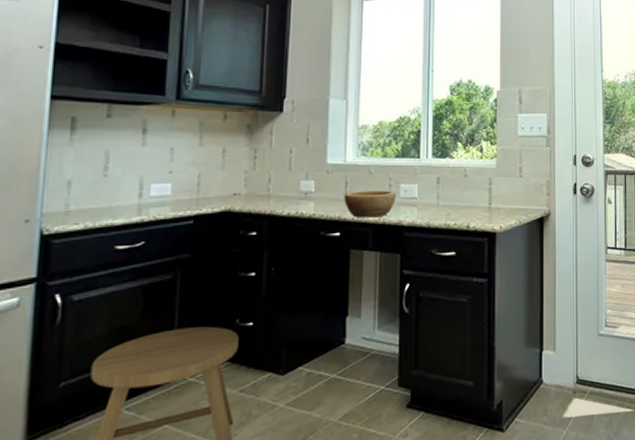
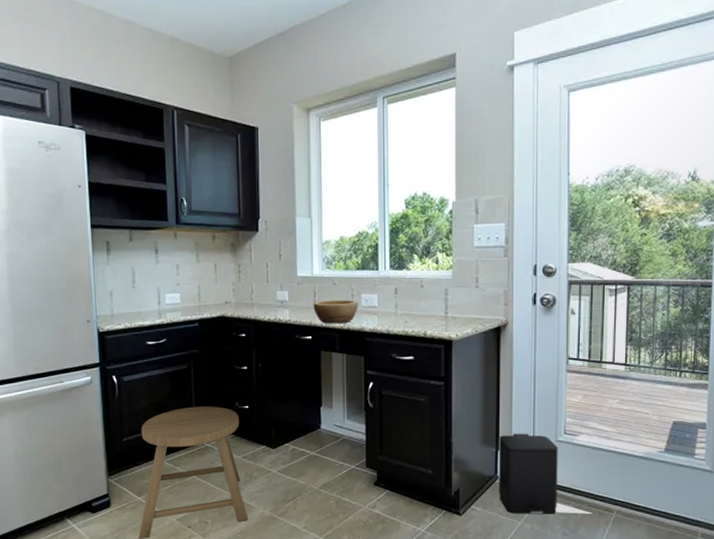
pedal bin: none [543,329,601,422] -> present [499,433,558,514]

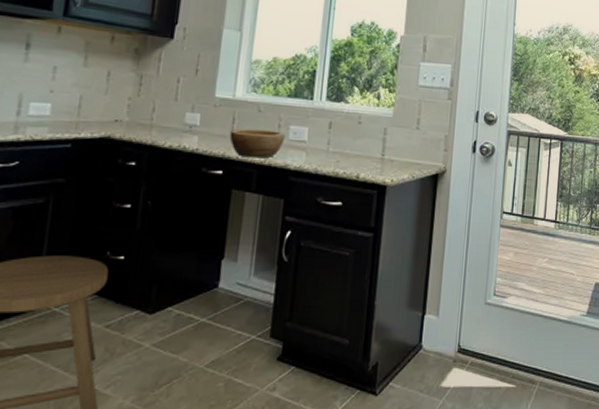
pedal bin: present [499,433,558,514] -> none [421,294,487,391]

